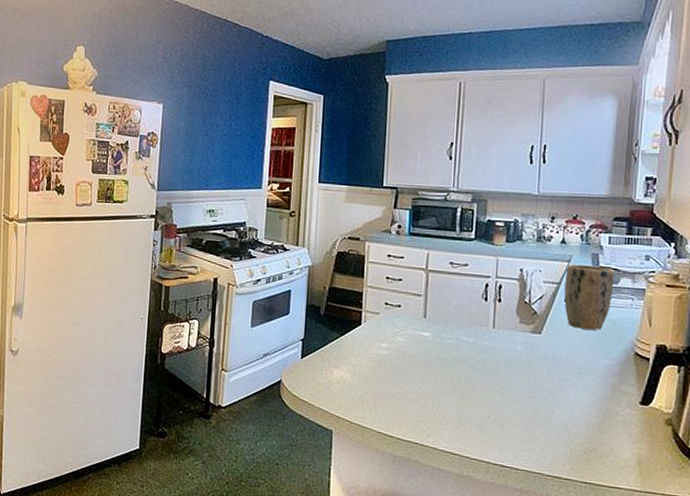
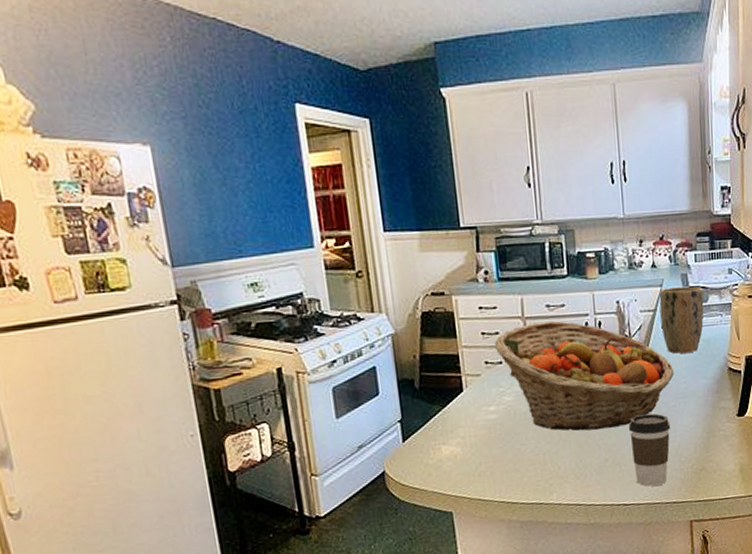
fruit basket: none [396,276,572,388] -> present [494,321,674,431]
coffee cup: none [517,380,562,455] -> present [629,413,671,487]

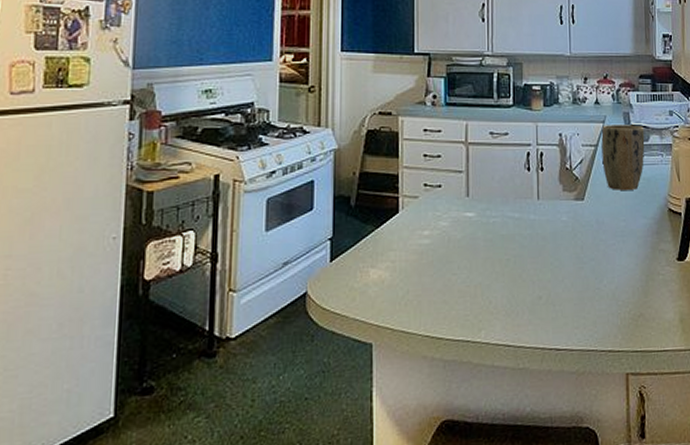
fruit basket: present [494,321,674,431] -> none [435,149,613,264]
coffee cup: present [629,413,671,487] -> none [566,250,609,331]

